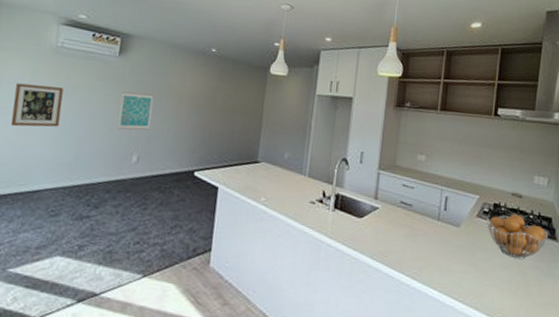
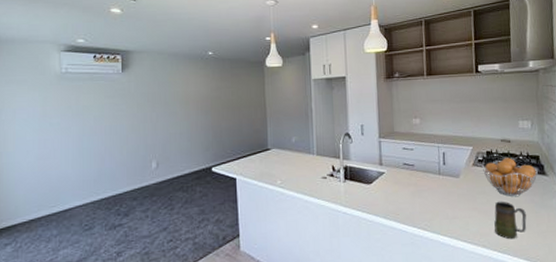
wall art: present [10,83,64,127] -> none [30,111,77,154]
wall art: present [117,91,154,130] -> none [131,103,162,141]
mug: none [491,260,528,307] -> present [494,201,527,240]

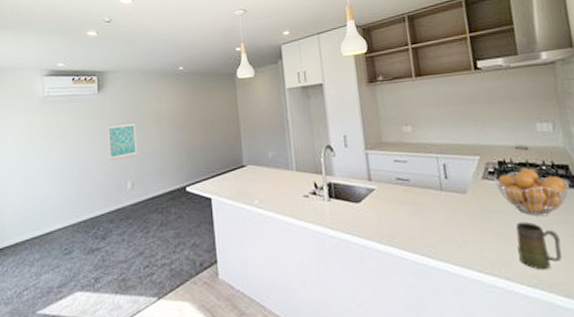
wall art: none [131,103,162,141] -> present [107,122,137,161]

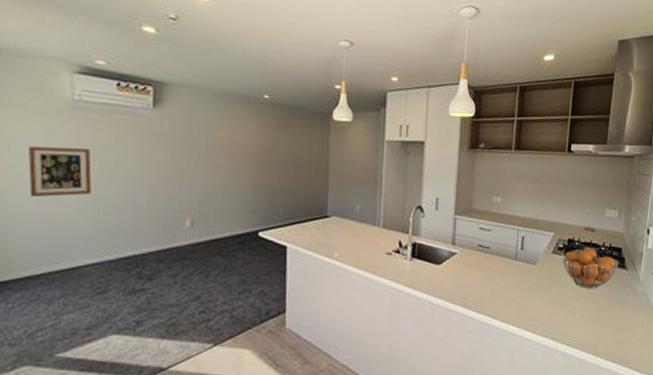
wall art: none [16,133,57,177] -> present [28,146,92,198]
wall art: present [107,122,137,161] -> none [163,149,202,193]
mug: present [515,221,562,271] -> none [566,292,600,333]

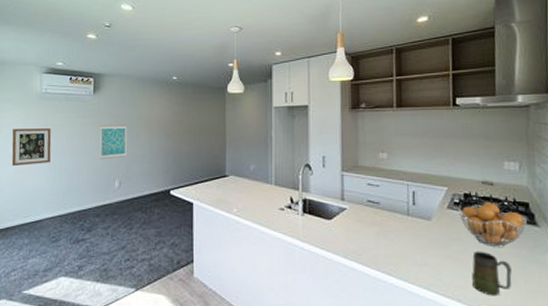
wall art: none [163,149,202,193] -> present [99,125,127,160]
mug: none [566,292,600,333] -> present [472,250,512,297]

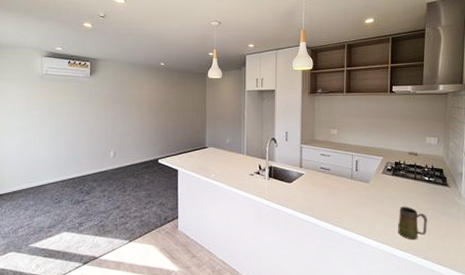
wall art: present [11,128,51,167] -> none [16,105,53,139]
wall art: present [99,125,127,160] -> none [96,103,121,133]
fruit basket: present [458,202,527,248] -> none [390,169,441,204]

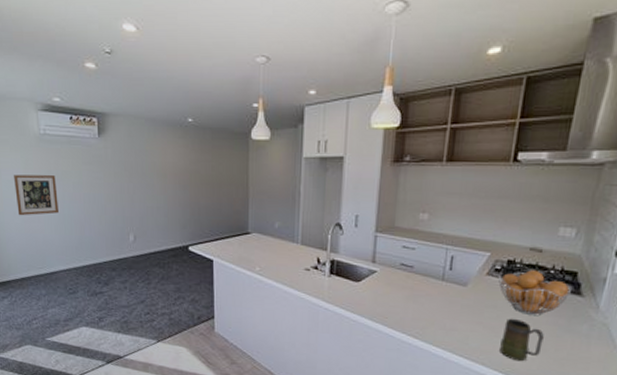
wall art: none [16,105,53,139] -> present [14,174,59,216]
fruit basket: none [390,169,441,204] -> present [497,270,571,317]

